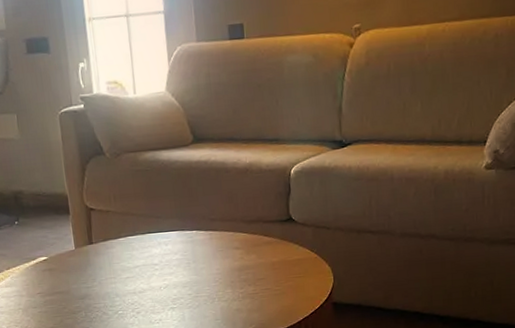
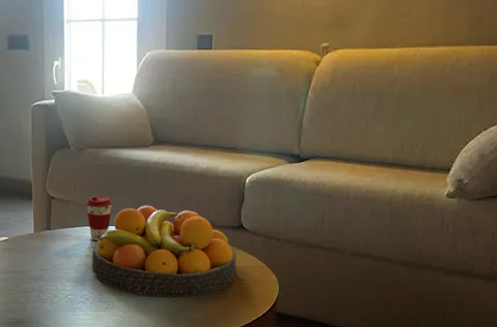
coffee cup: none [128,202,157,251] -> present [86,196,113,242]
fruit bowl: none [139,207,290,302] -> present [91,205,236,298]

